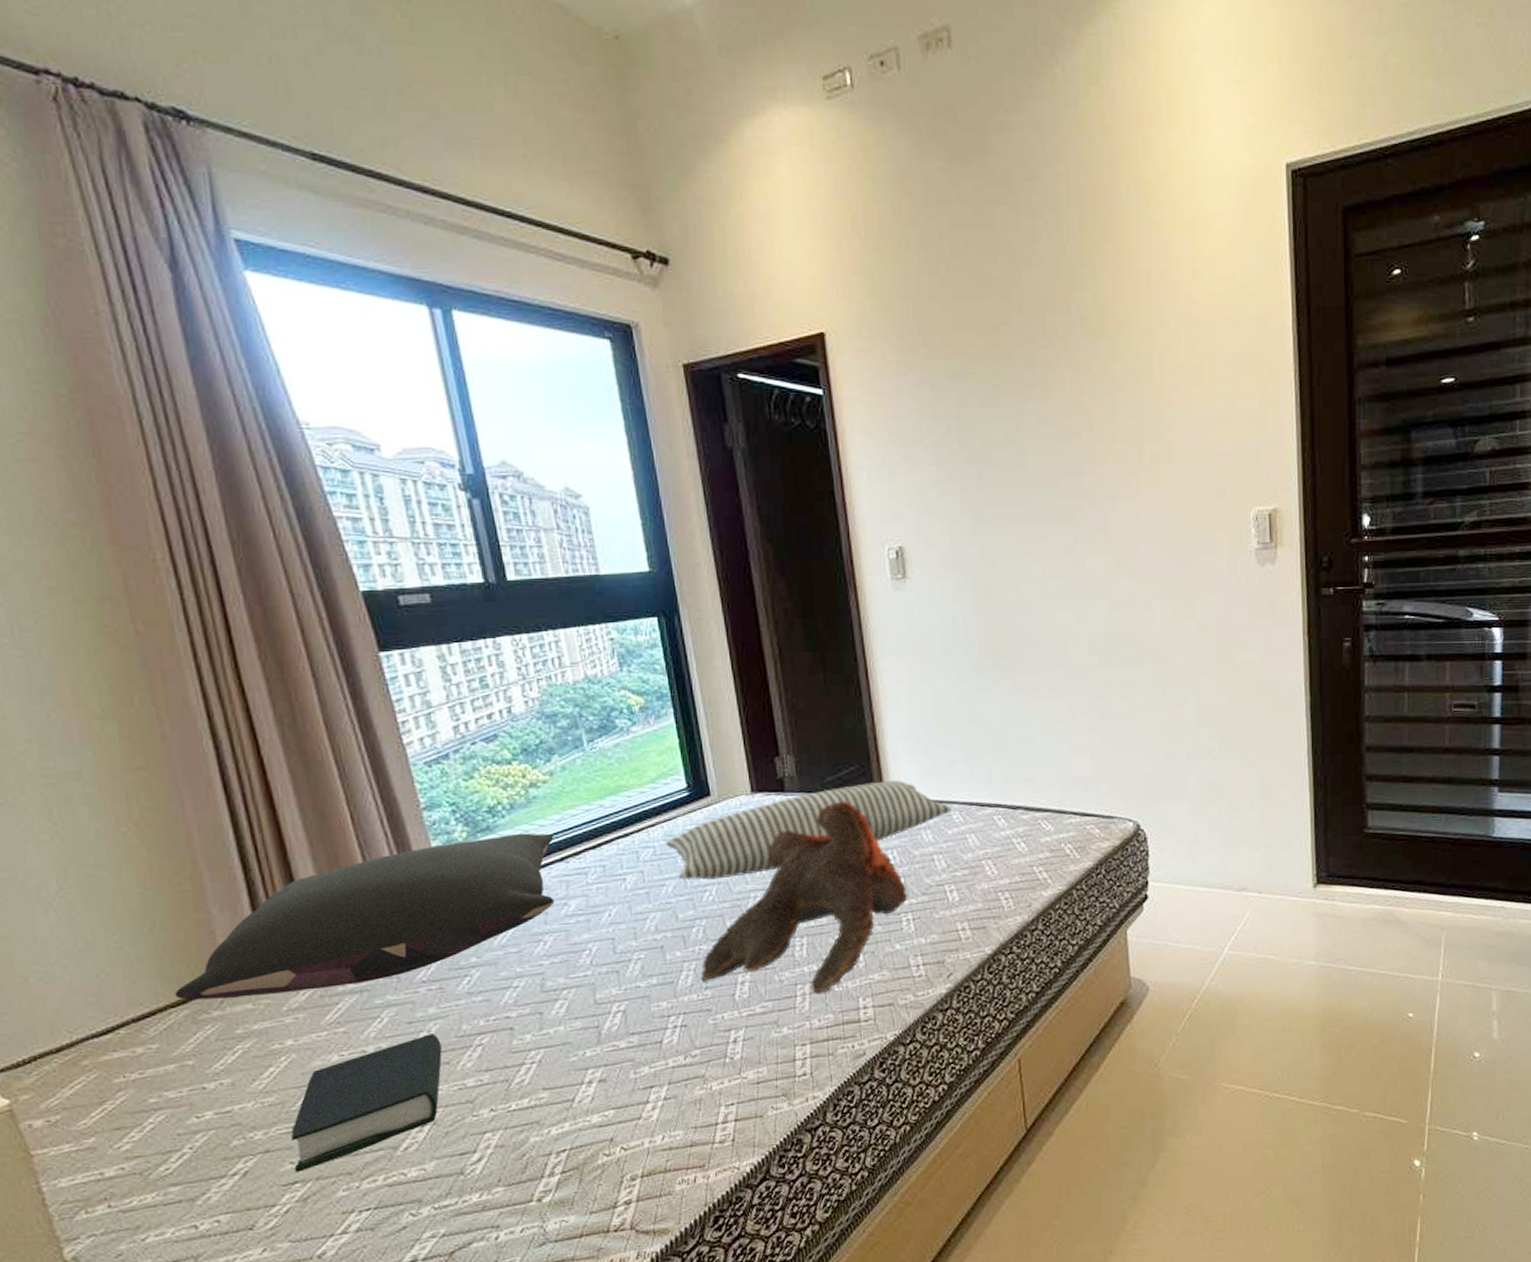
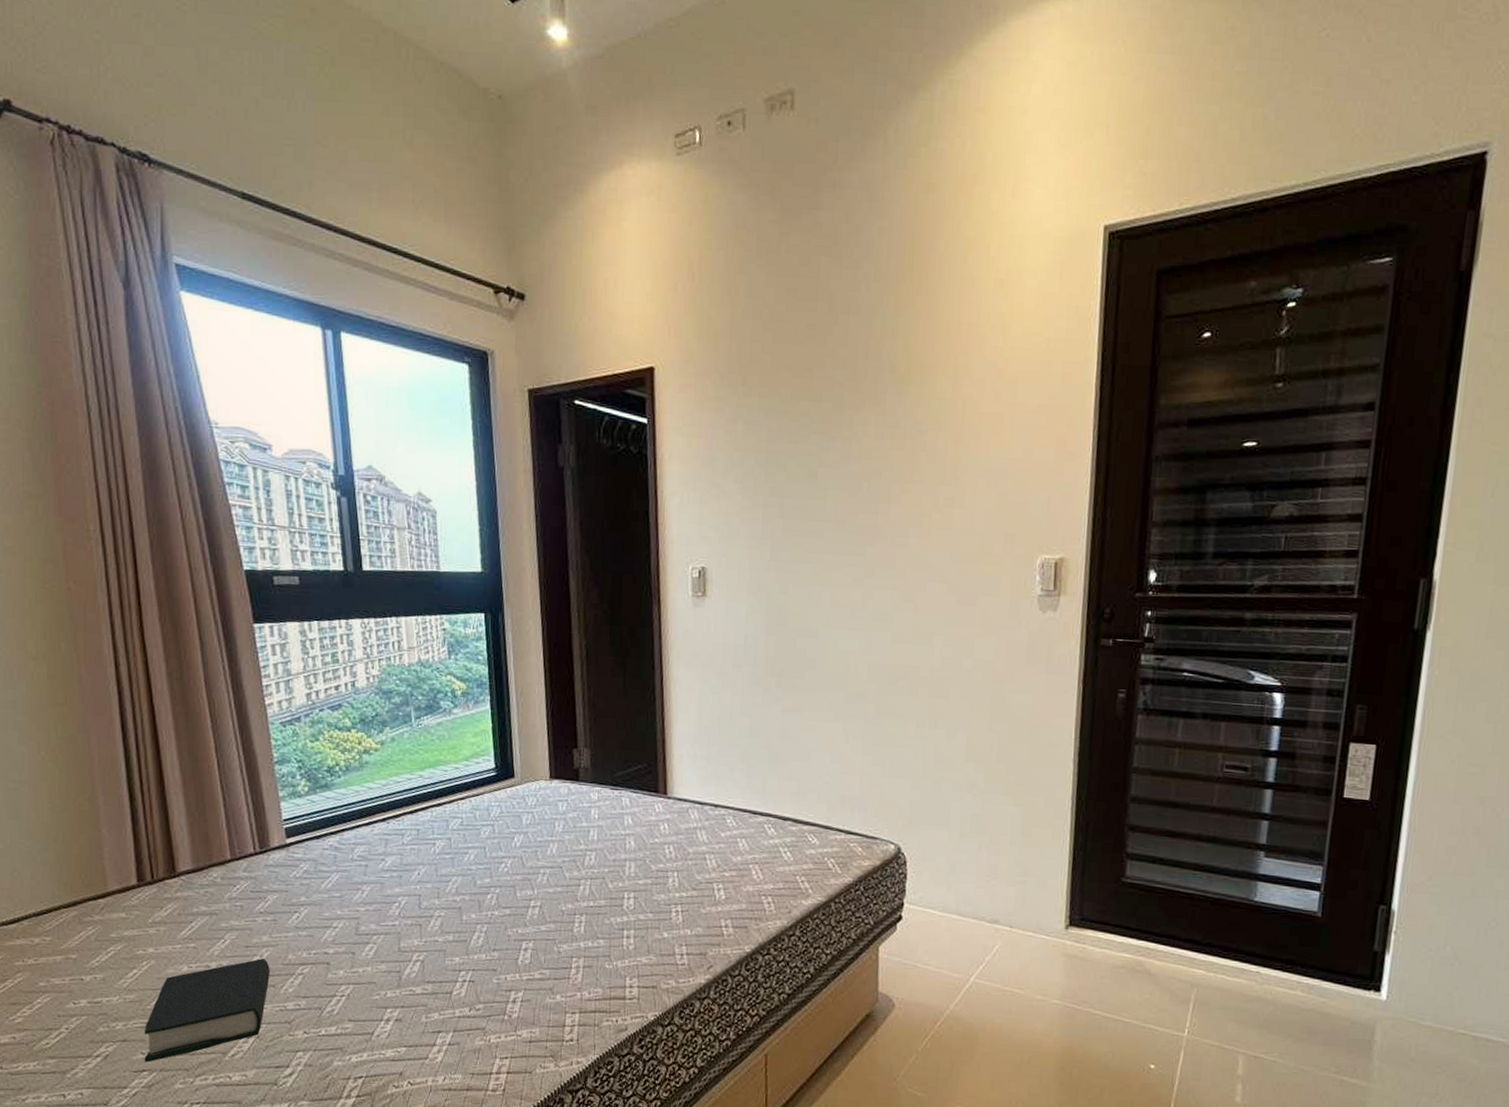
pillow: present [175,833,555,1000] -> none [68,792,379,908]
pillow: present [666,779,952,881] -> none [472,780,727,854]
teddy bear: present [700,801,908,993] -> none [490,795,679,968]

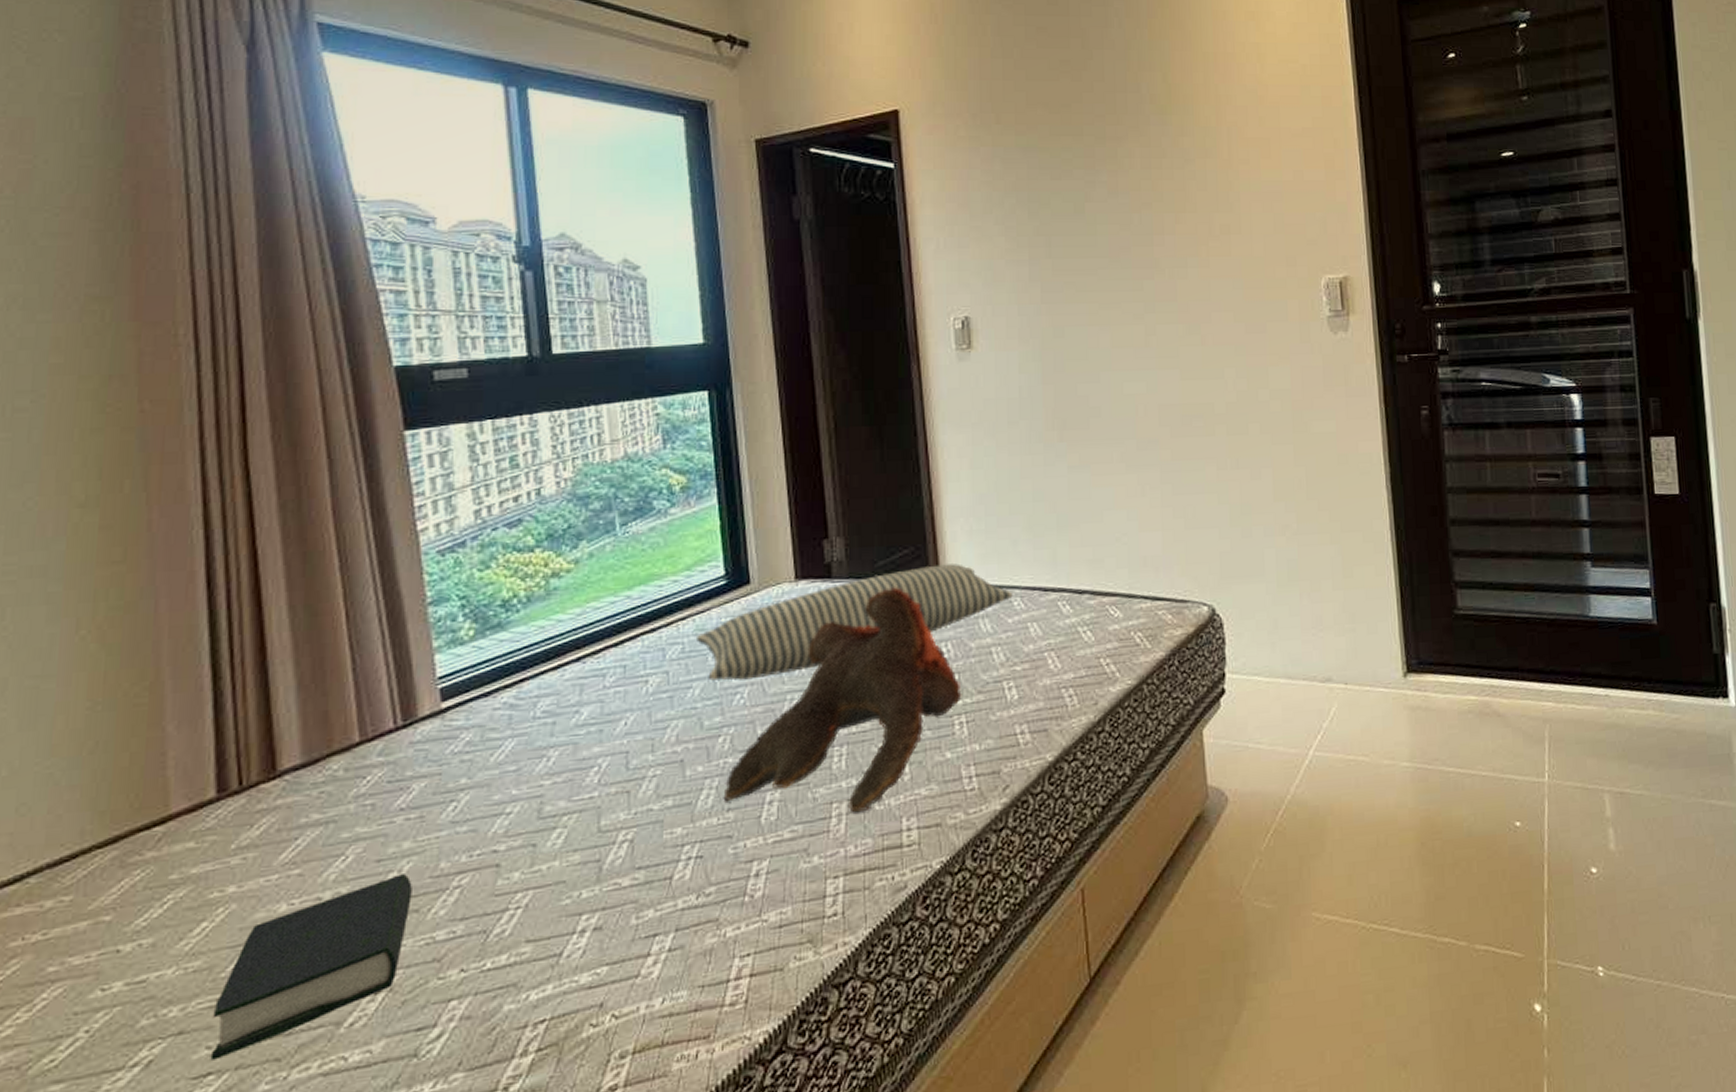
pillow: none [472,780,727,854] -> present [697,562,1013,682]
teddy bear: none [490,795,679,968] -> present [723,587,962,813]

